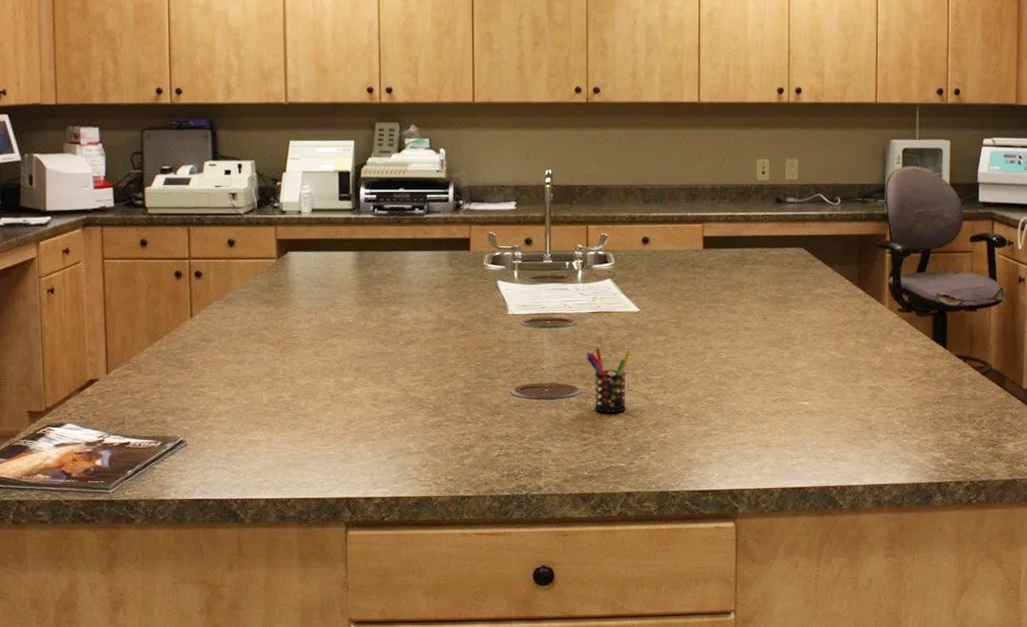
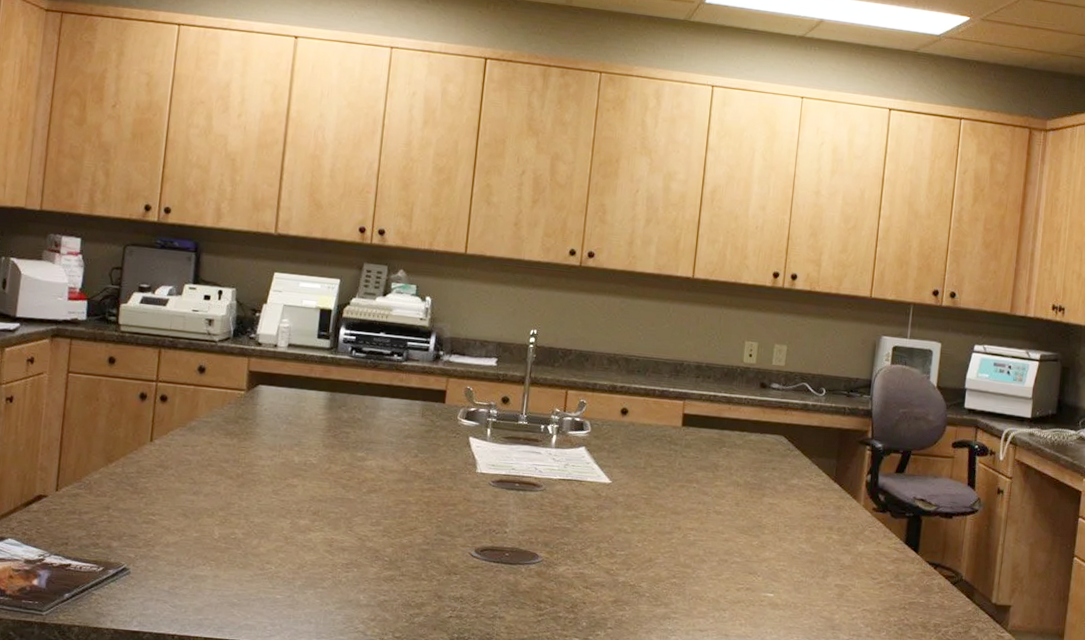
pen holder: present [586,347,630,414] -> none [551,515,597,586]

